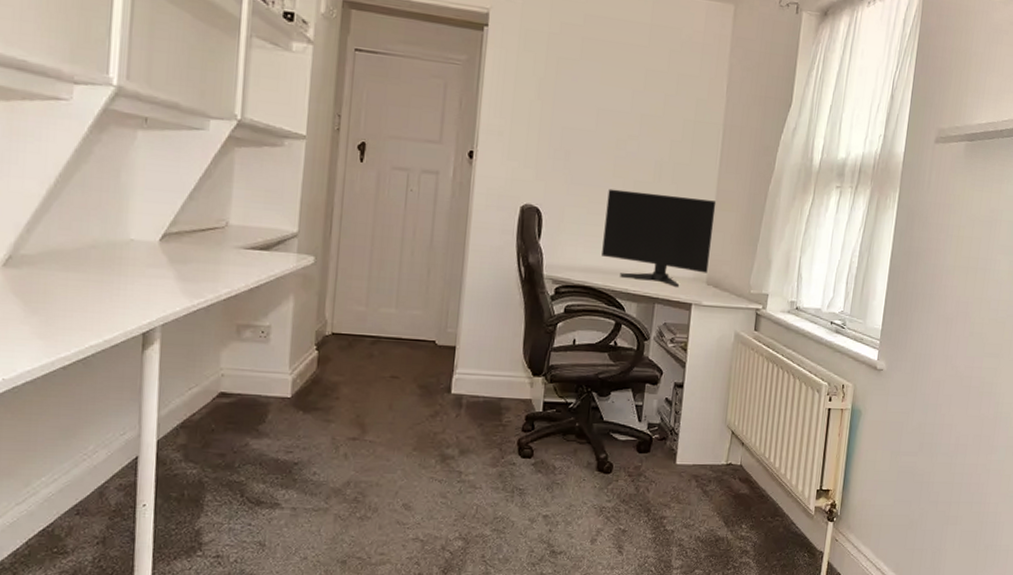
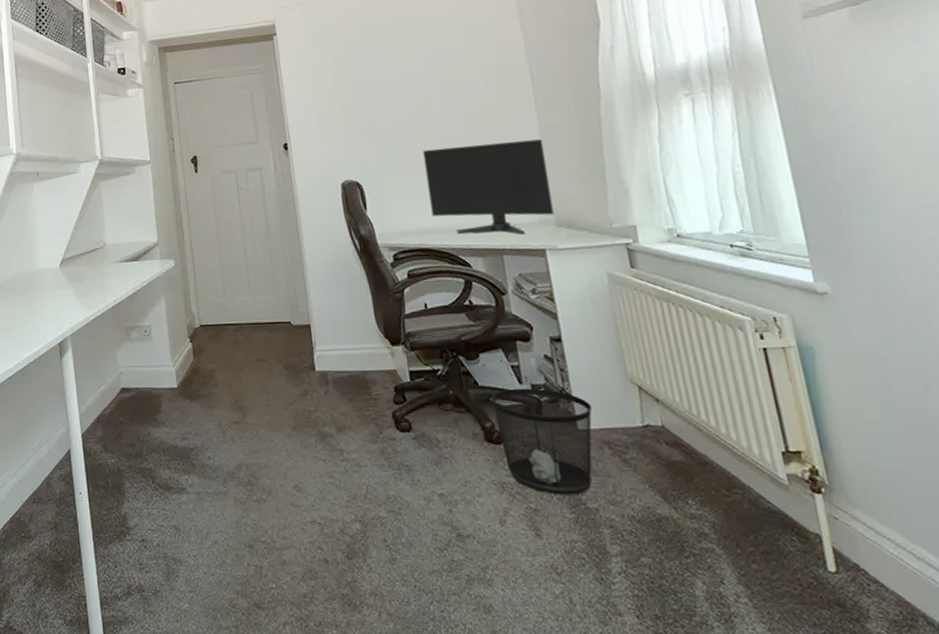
waste bin: none [610,425,692,519] -> present [491,388,593,495]

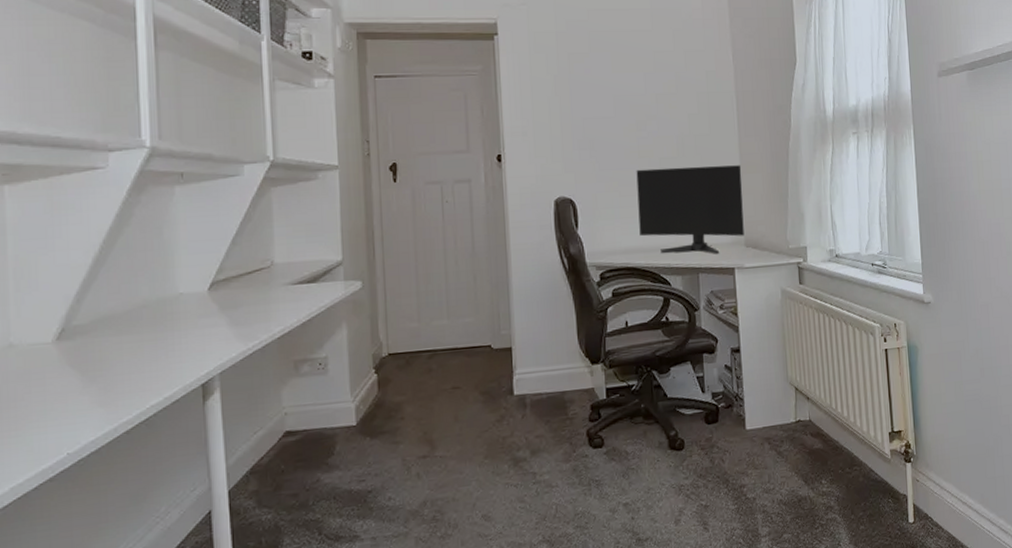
waste bin: present [491,388,593,495] -> none [677,396,759,490]

